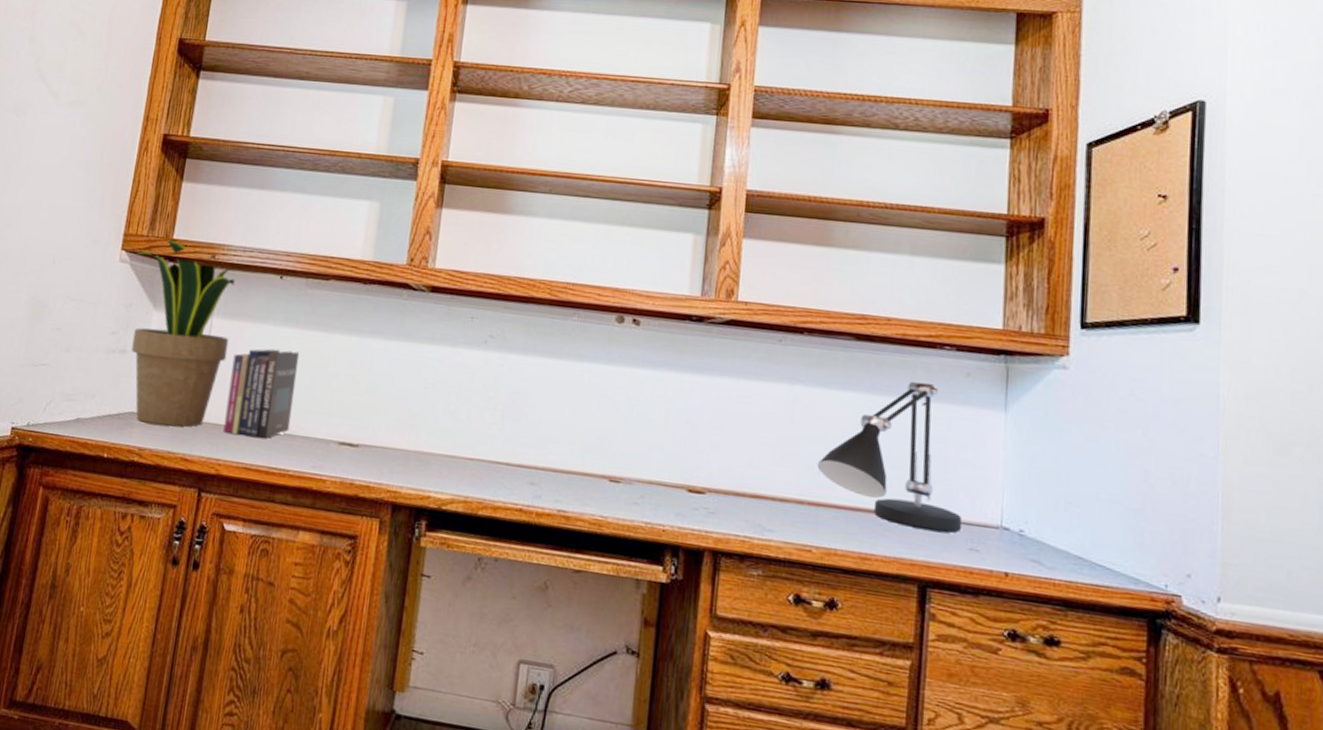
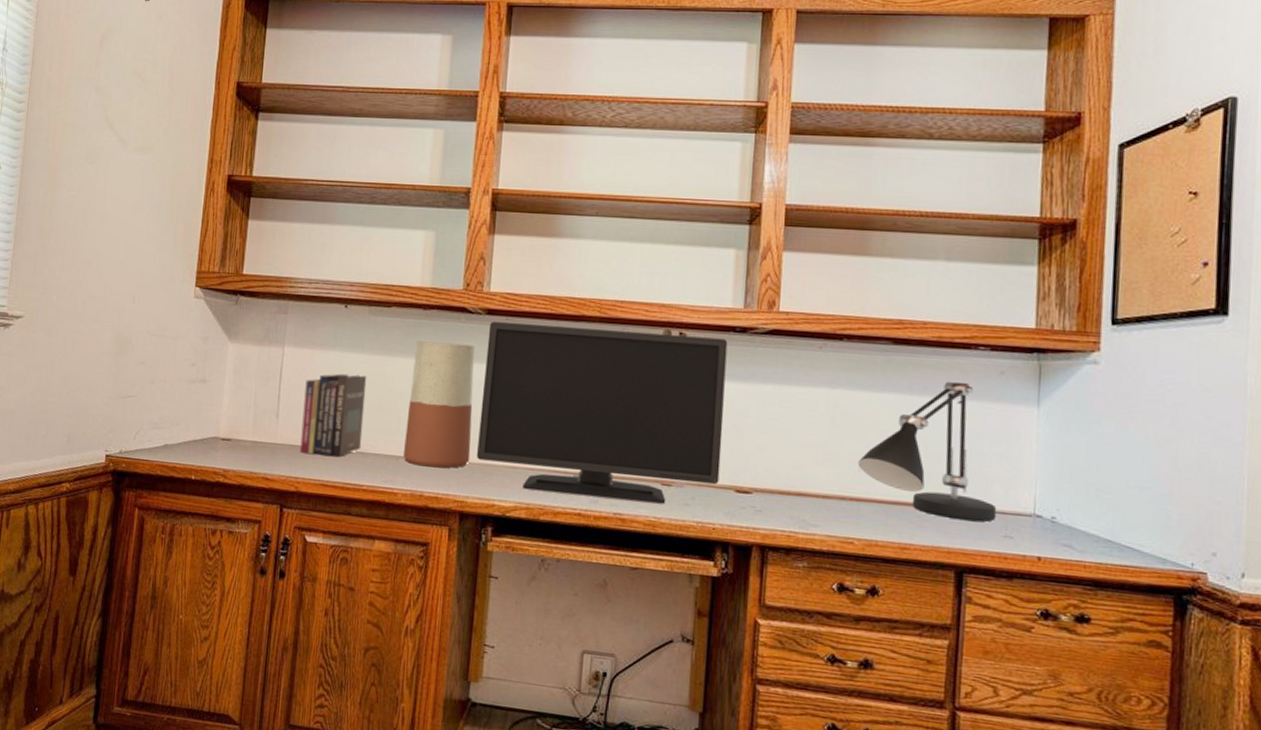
potted plant: present [131,239,235,427] -> none [209,275,303,449]
vase: none [333,317,417,455] -> present [402,341,475,468]
monitor: none [412,300,683,502] -> present [476,322,728,504]

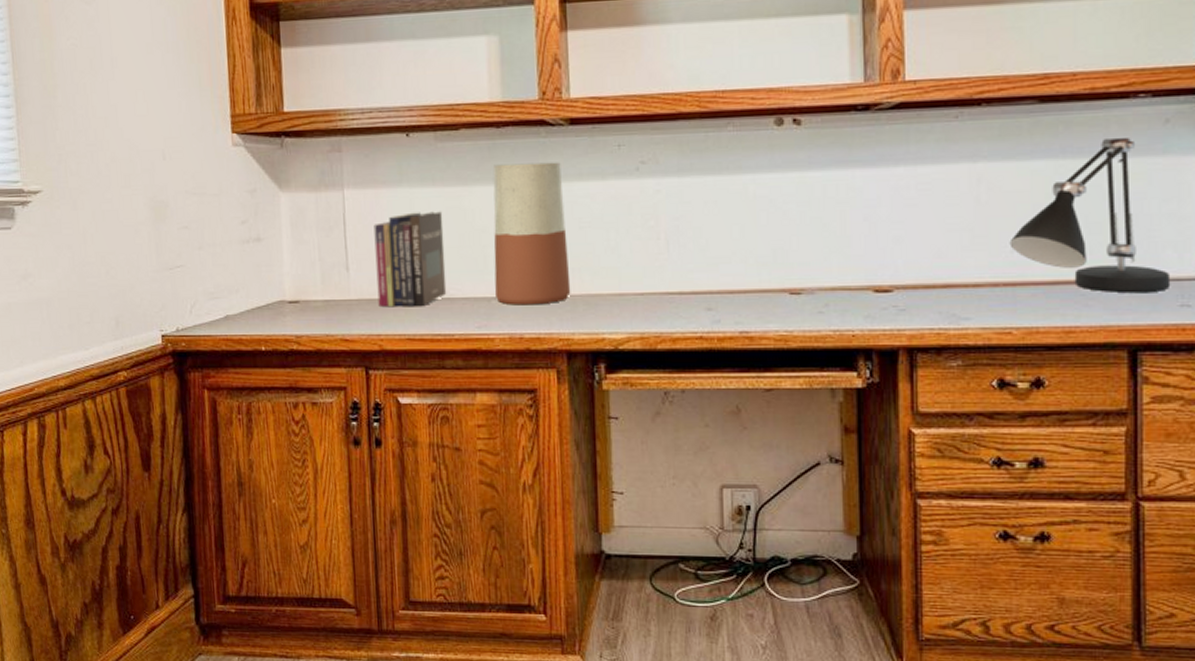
monitor: present [476,322,728,504] -> none [574,120,854,317]

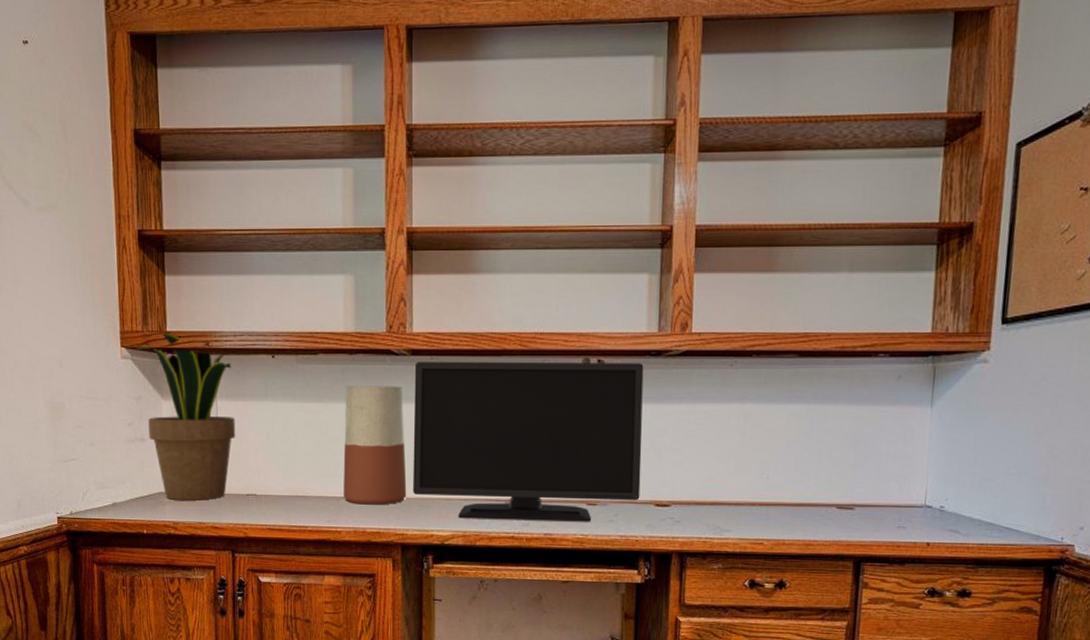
potted plant: none [248,113,367,309] -> present [135,332,236,501]
books: present [373,211,447,308] -> none [242,422,303,502]
monitor: none [574,120,854,317] -> present [412,362,644,522]
desk lamp: present [1009,137,1171,292] -> none [766,388,892,515]

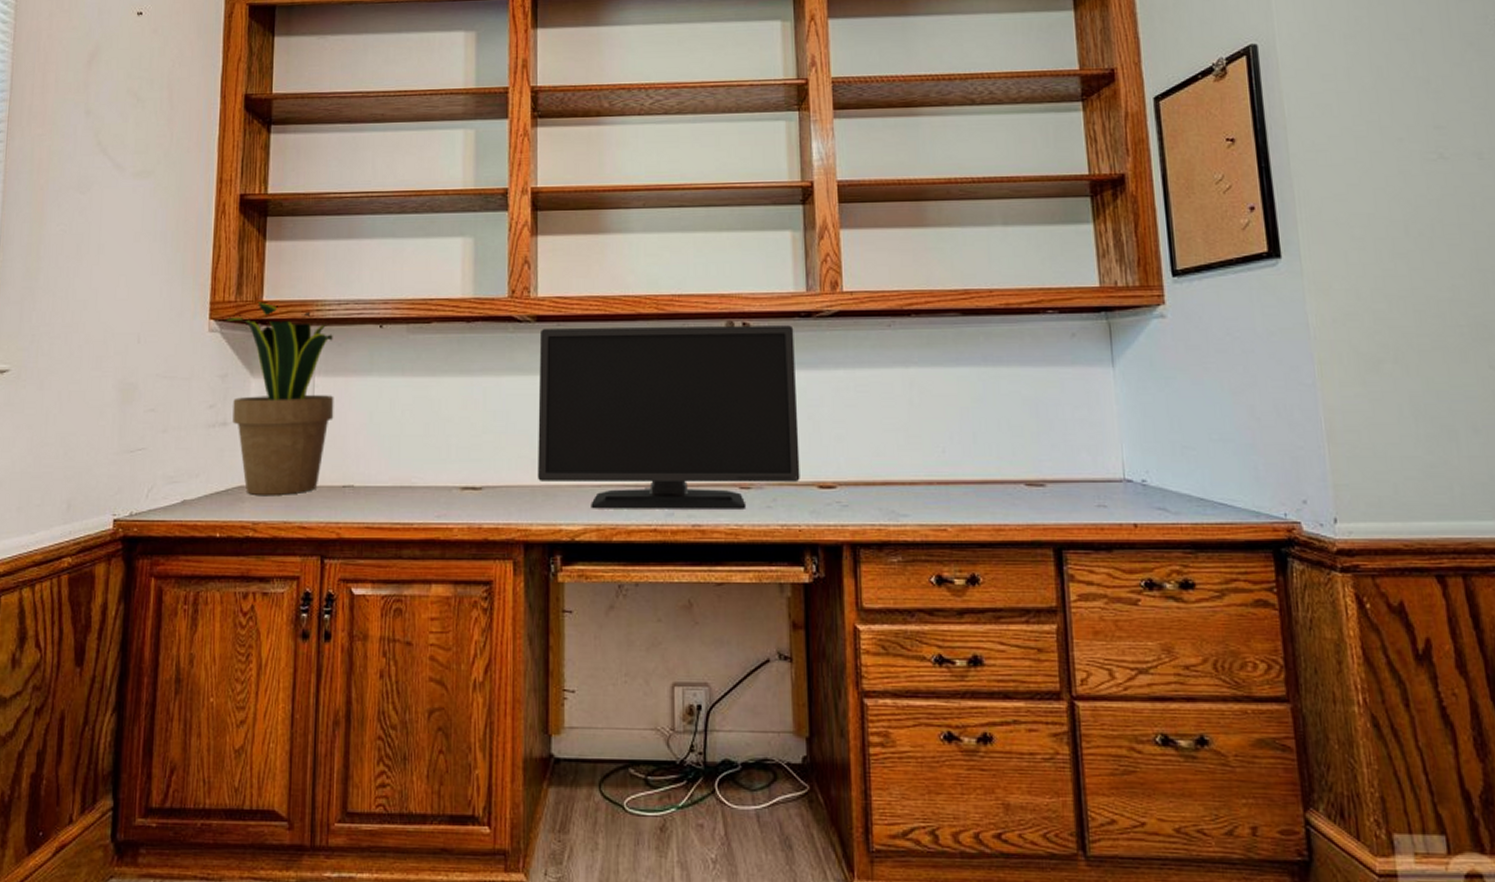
vase: present [343,385,407,505] -> none [455,356,531,495]

